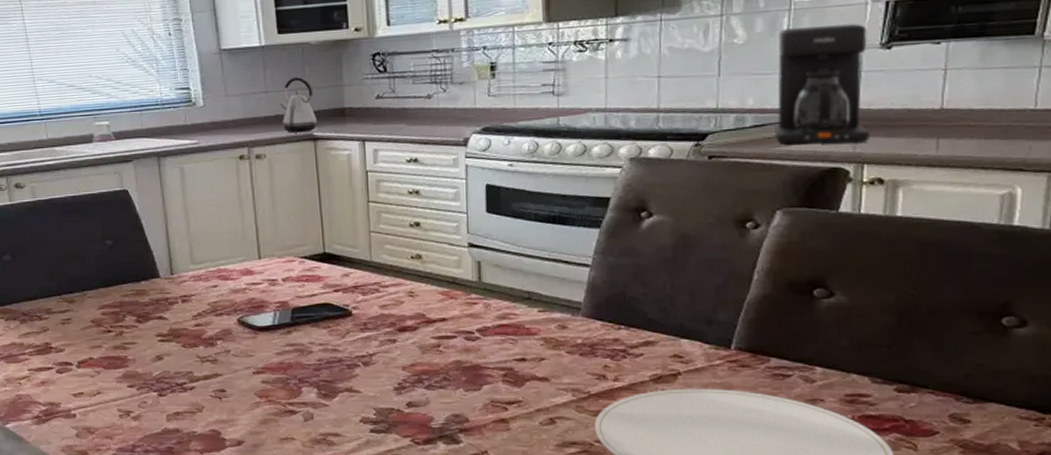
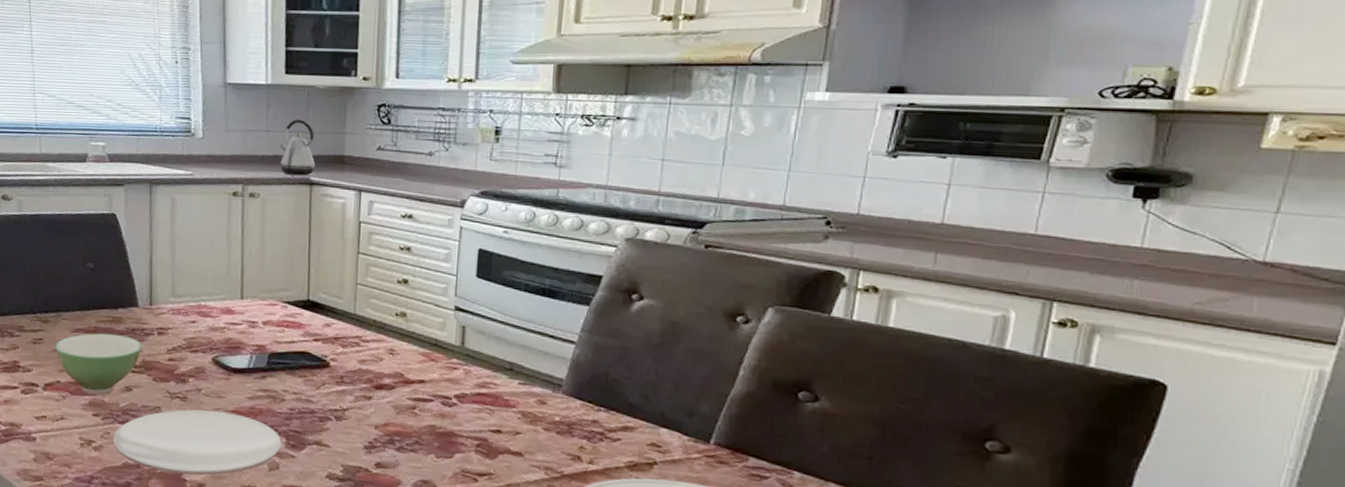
bowl: none [83,306,168,367] -> present [54,333,142,396]
plate: none [150,370,314,433] -> present [113,409,282,476]
coffee maker: present [775,23,869,144] -> none [774,126,875,248]

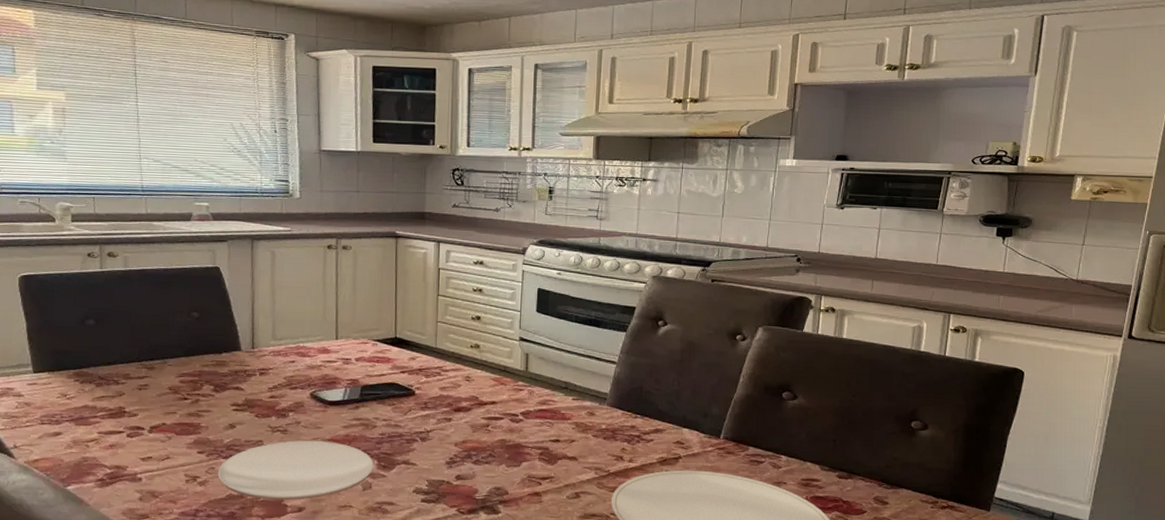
bowl: present [54,333,142,396] -> none [160,376,245,434]
kettle: present [280,119,316,176] -> none [369,181,401,230]

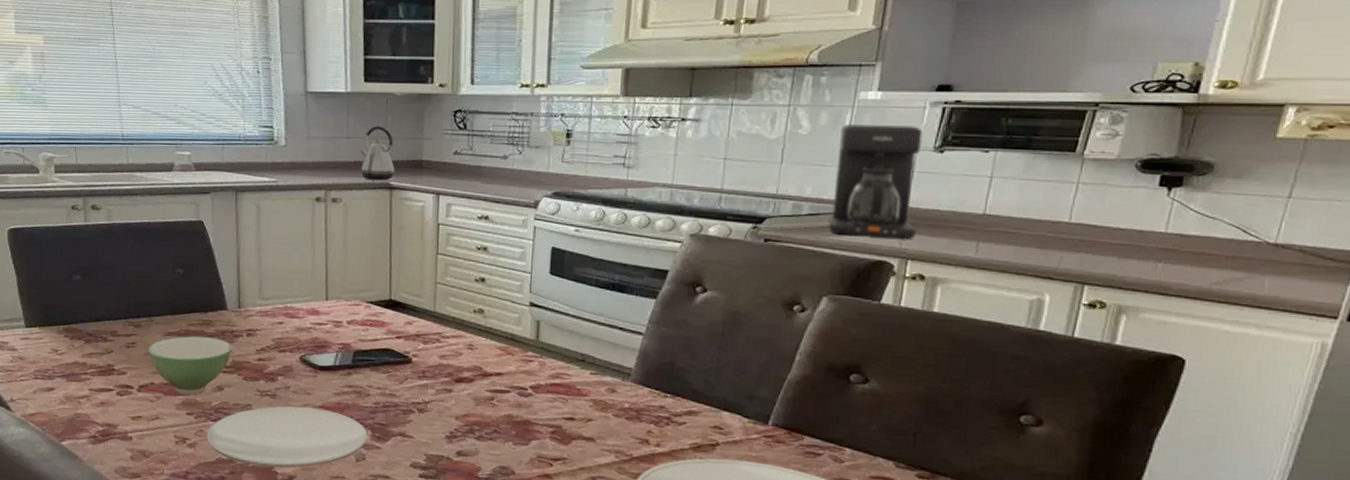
bowl: none [160,376,245,434] -> present [147,336,232,395]
kettle: none [369,181,401,230] -> present [361,126,395,181]
coffee maker: none [760,185,828,279] -> present [828,124,923,239]

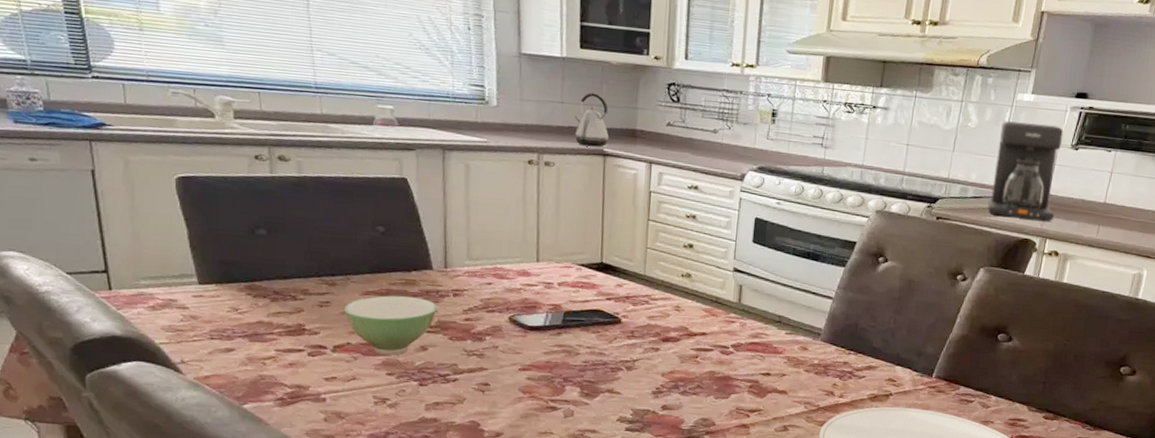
plate: present [206,406,368,468] -> none [408,365,577,426]

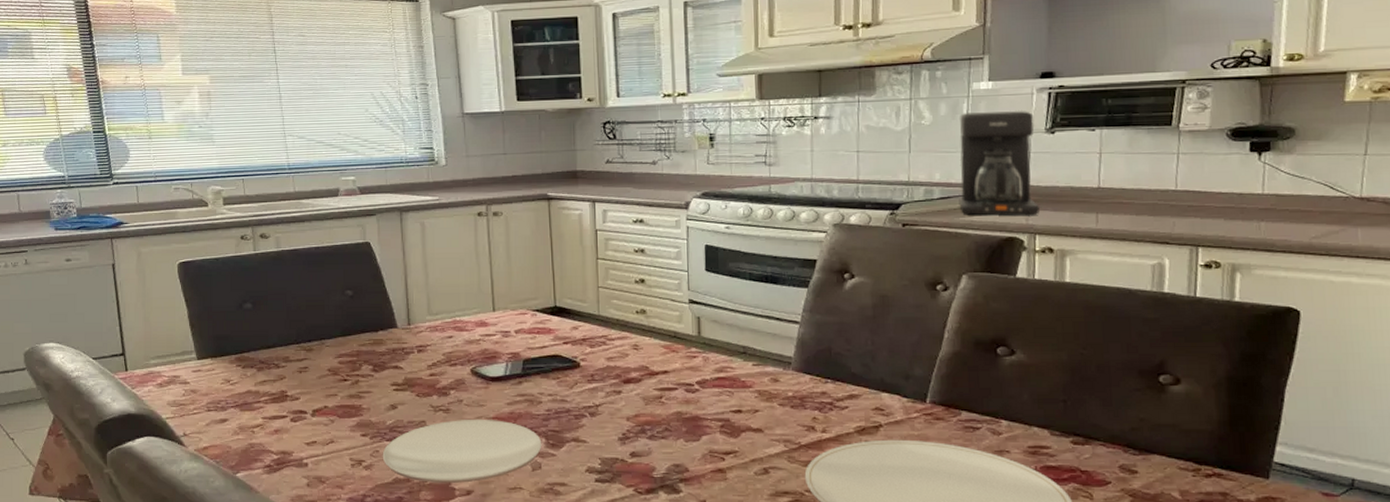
bowl: present [343,295,437,356] -> none [319,355,404,416]
plate: none [408,365,577,426] -> present [382,420,542,483]
kettle: present [575,93,609,147] -> none [518,141,552,193]

